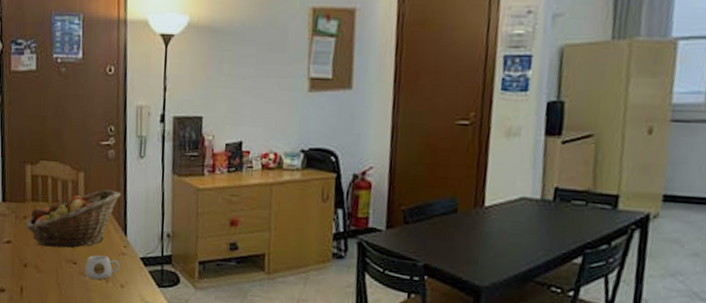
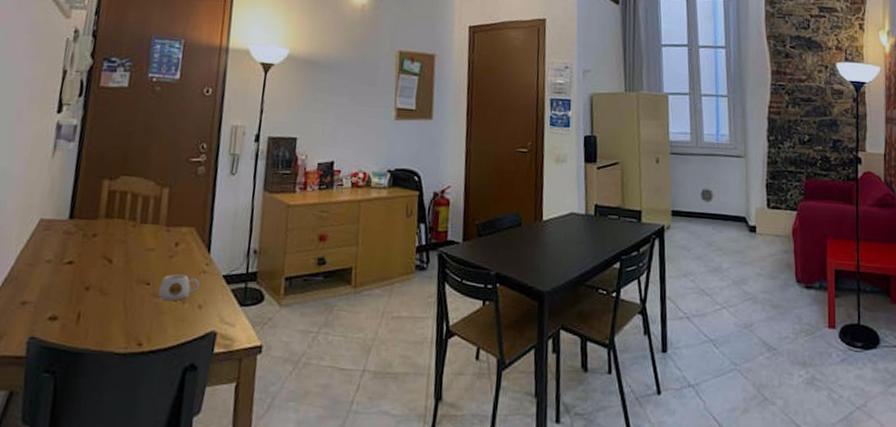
fruit basket: present [26,189,122,248] -> none [95,205,209,268]

